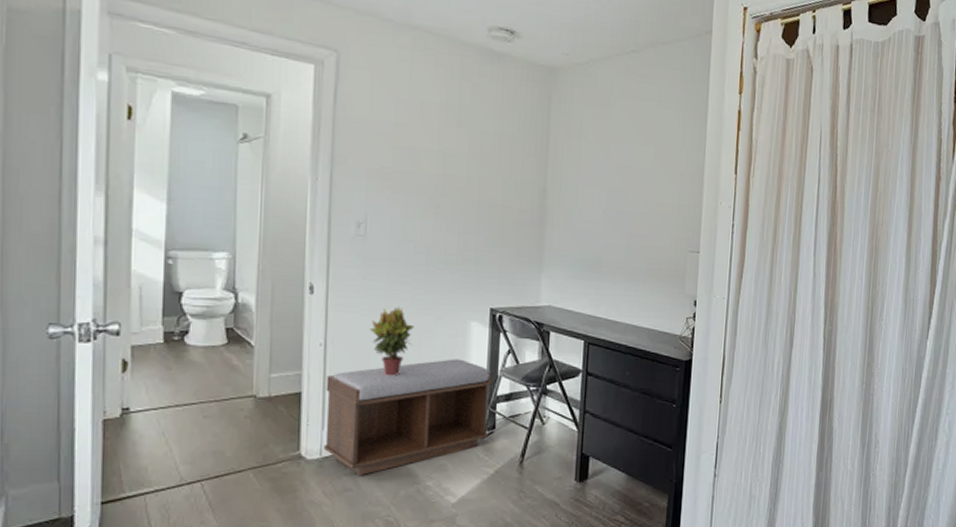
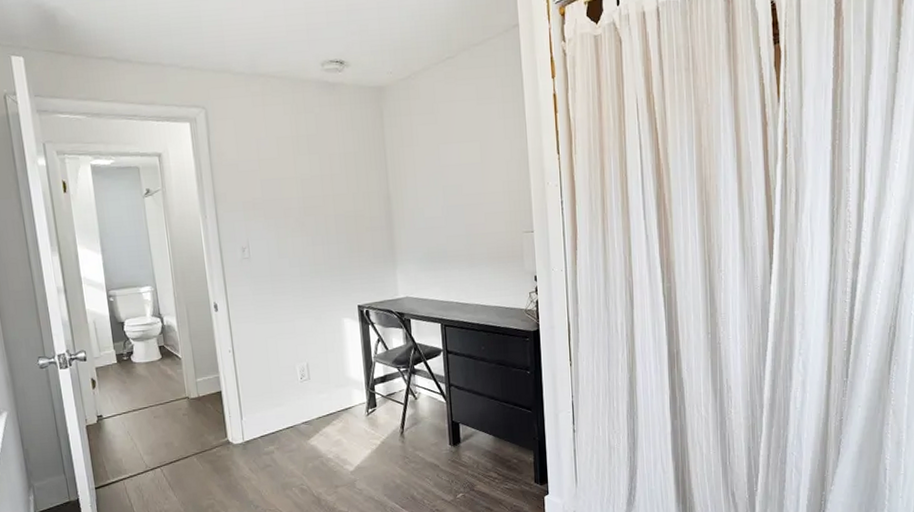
bench: present [323,359,492,475] -> none [238,351,372,454]
potted plant: present [370,306,414,376] -> none [265,313,299,371]

